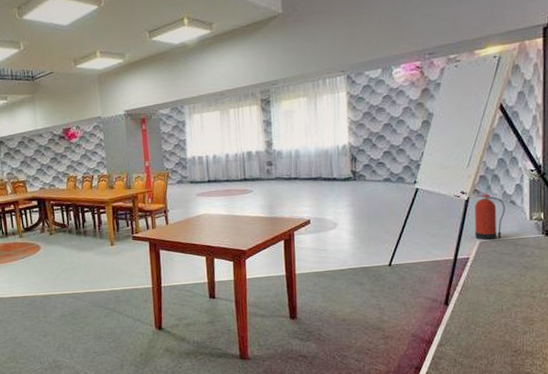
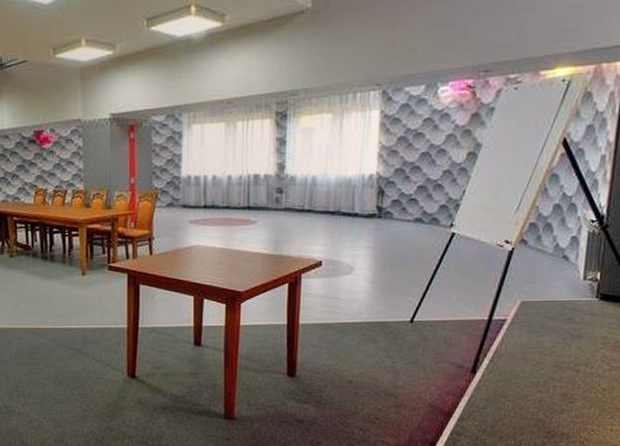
fire extinguisher: present [474,190,505,241] -> none [515,241,556,301]

